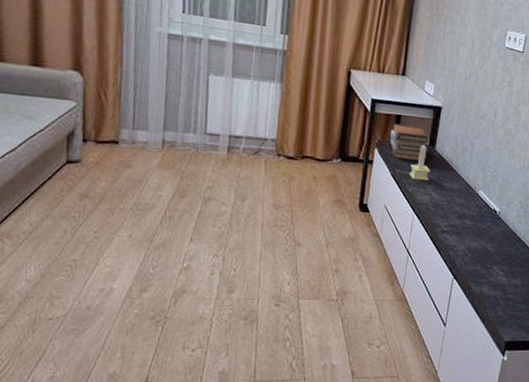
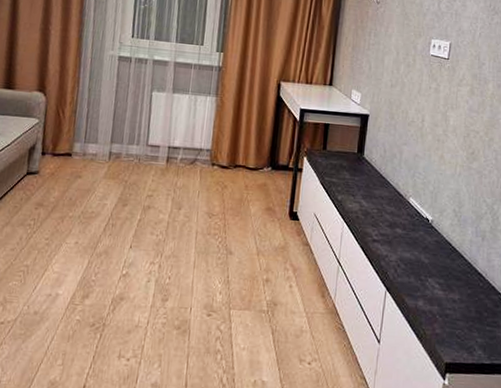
book stack: present [390,123,428,161] -> none [319,131,356,169]
candle: present [408,144,430,181] -> none [337,152,359,189]

